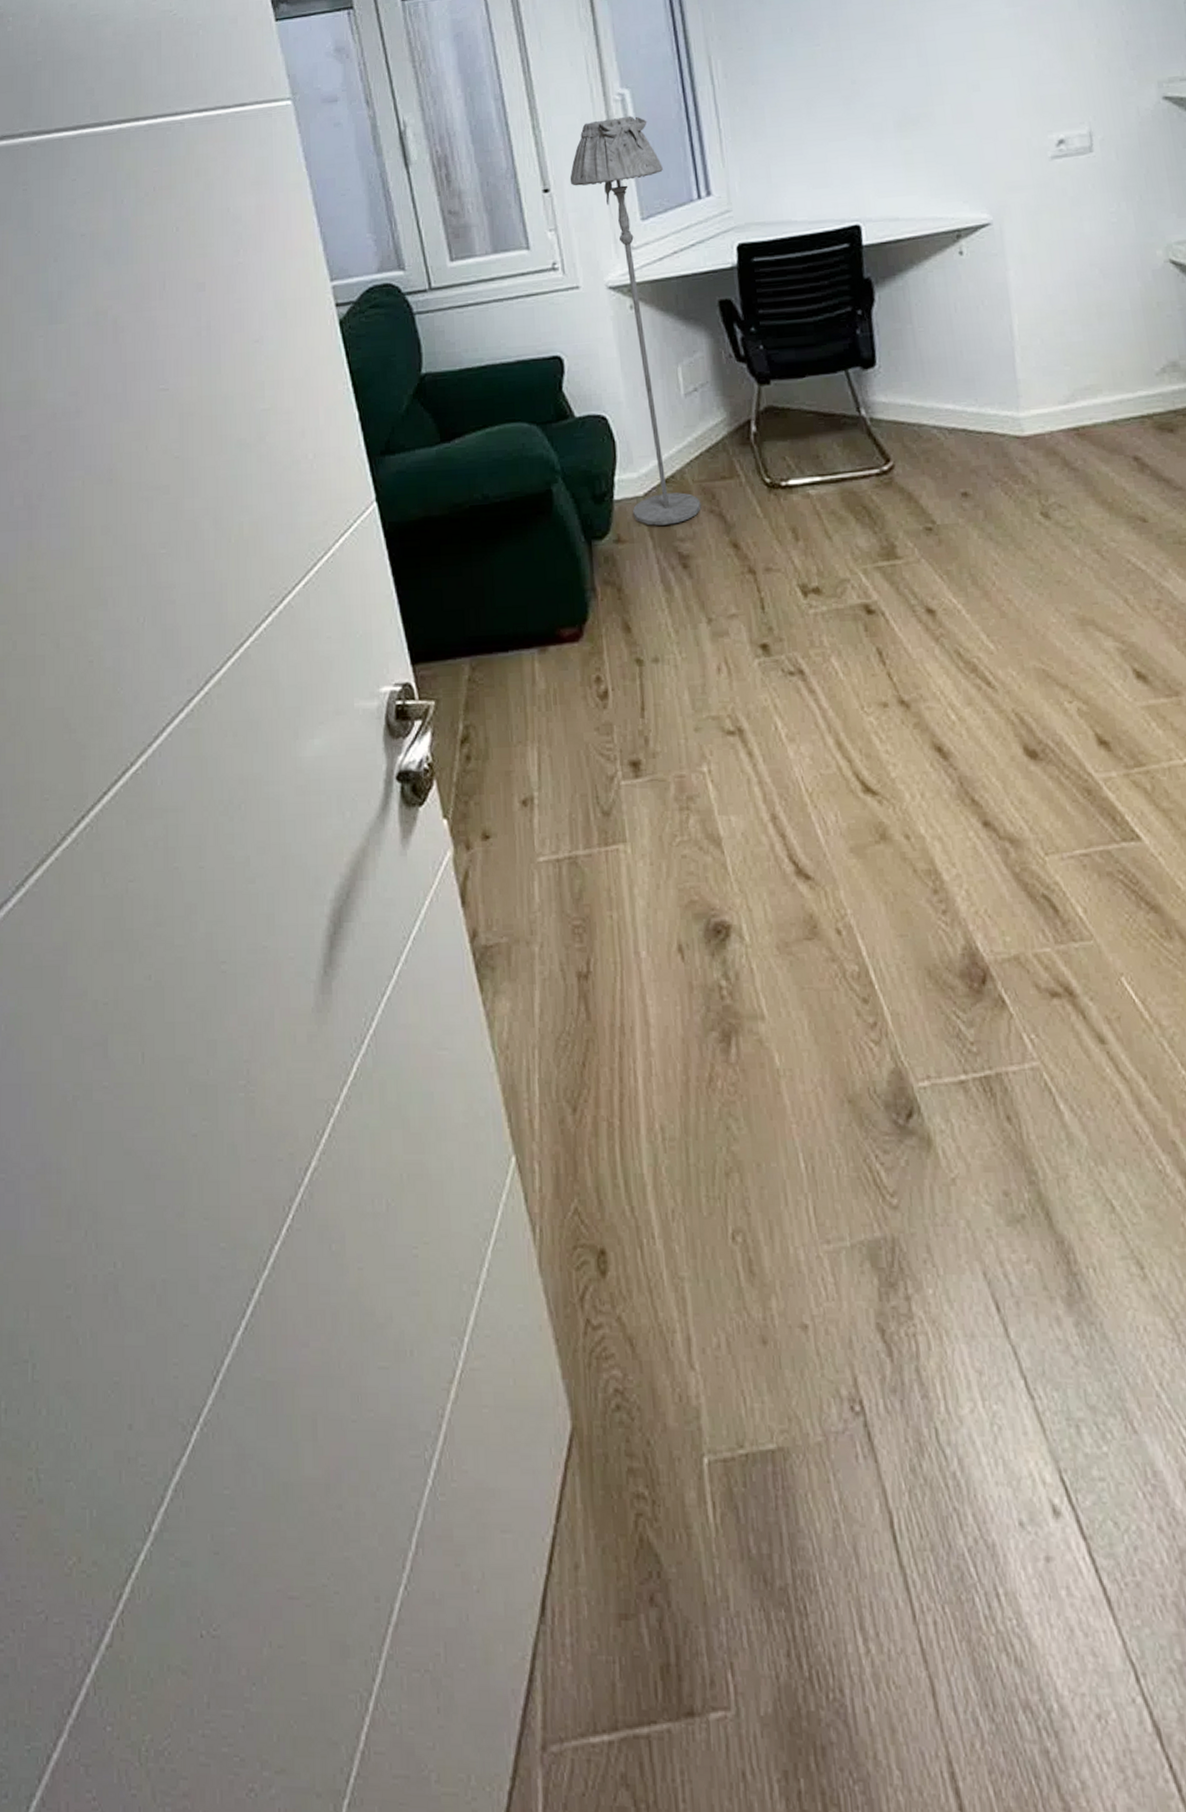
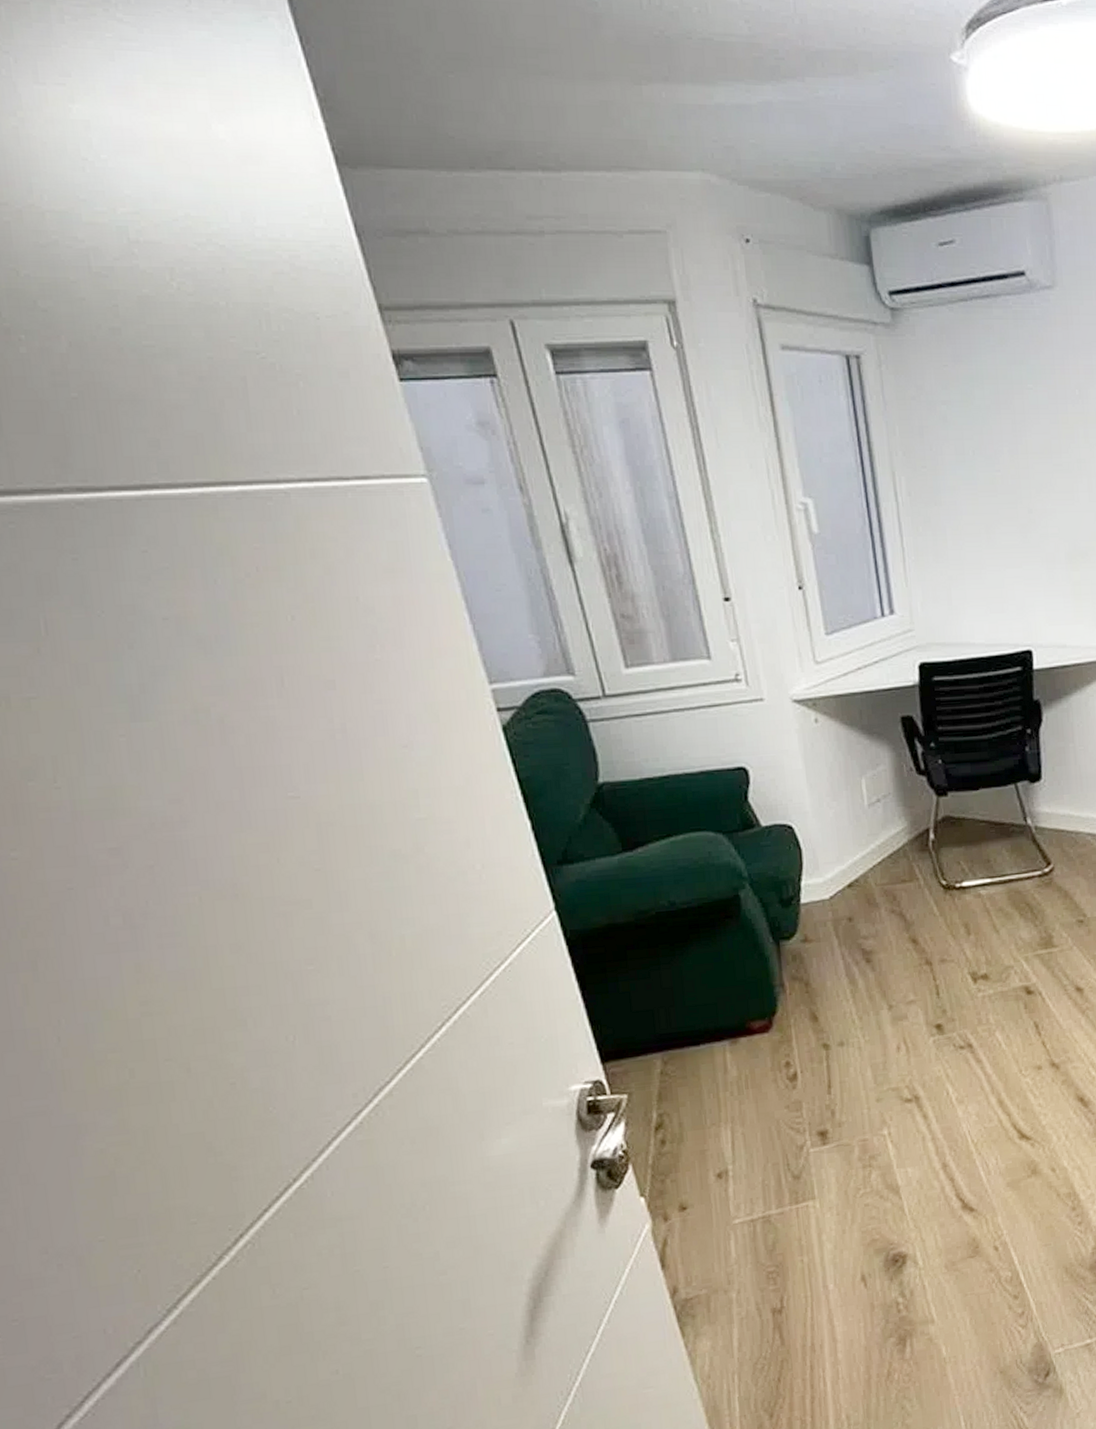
floor lamp: present [569,115,702,526] -> none [751,527,884,926]

